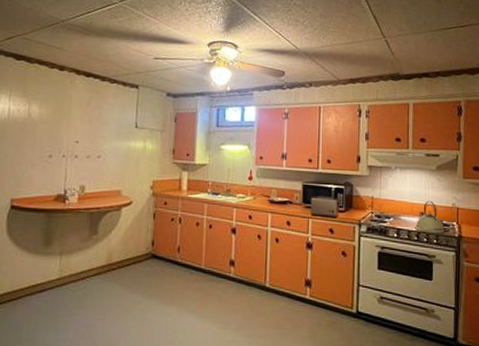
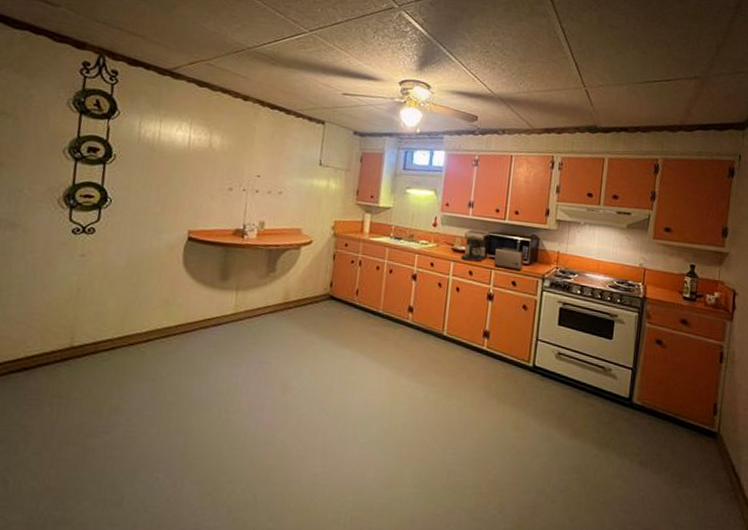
coffee maker: none [278,181,304,213] -> present [461,230,490,263]
kettle: present [415,201,445,234] -> none [599,259,630,294]

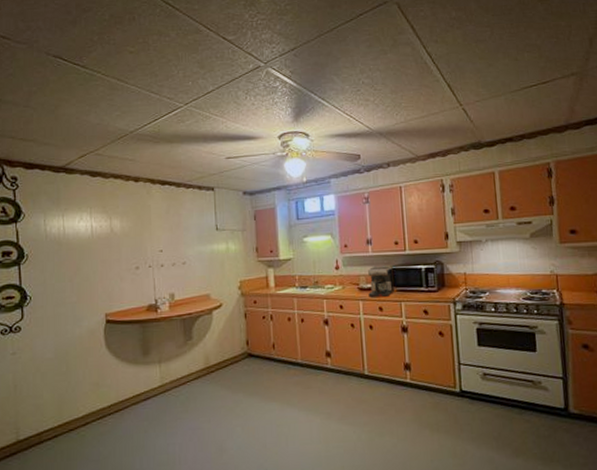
toaster: present [494,247,526,272] -> none [401,277,433,300]

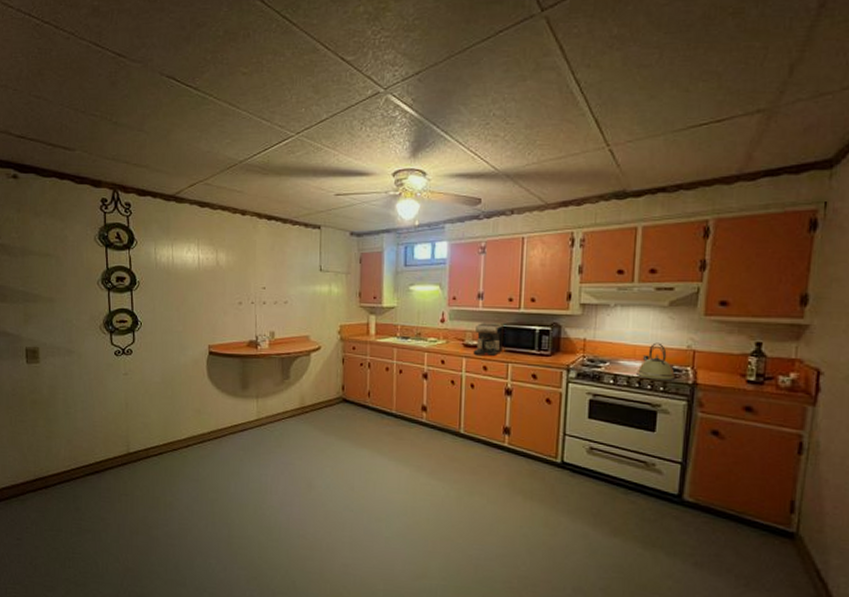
kettle: none [513,270,545,304] -> present [636,342,675,381]

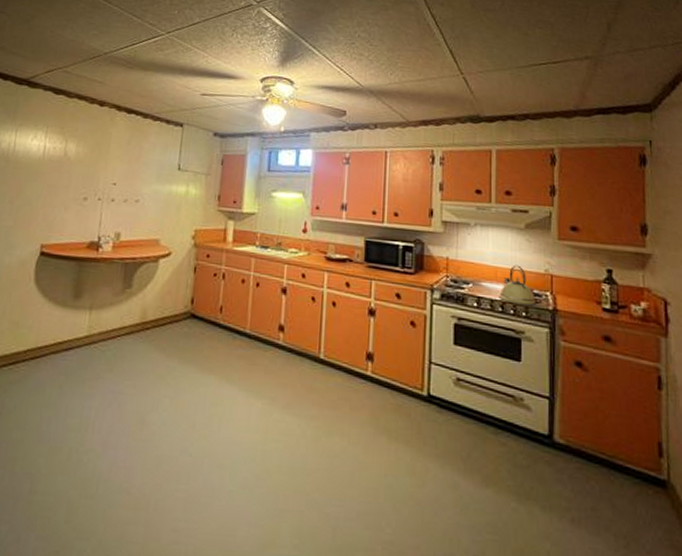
coffee maker: present [473,323,503,357] -> none [336,235,367,273]

